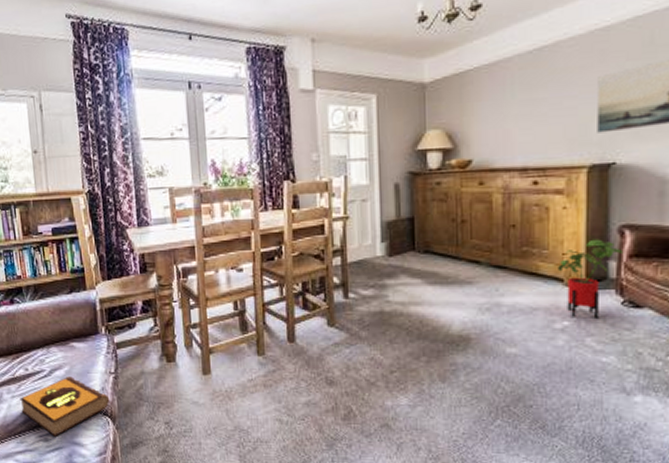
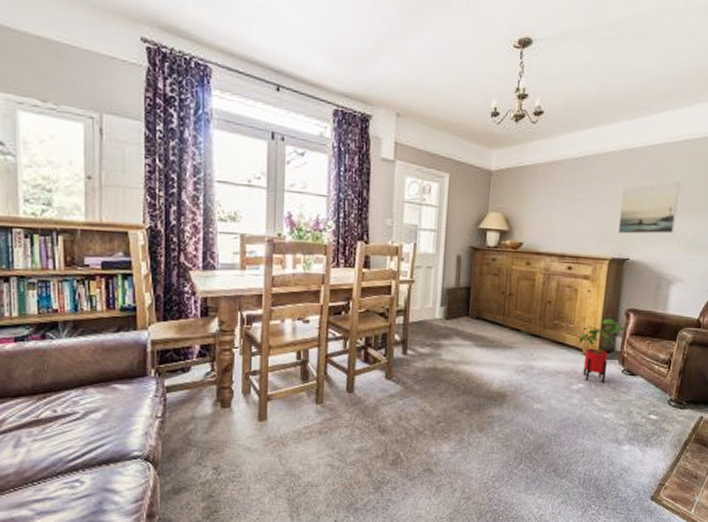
hardback book: present [20,376,110,436] -> none [43,420,153,483]

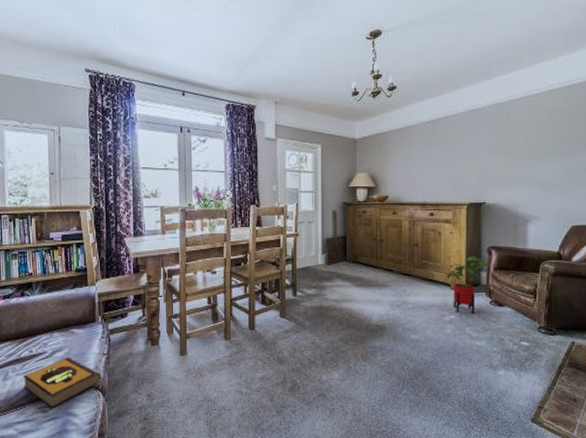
hardback book: none [43,420,153,483] -> present [23,357,102,408]
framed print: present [618,182,680,234] -> none [473,133,526,181]

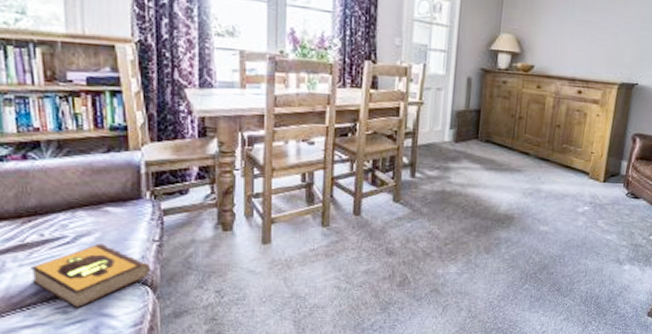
house plant: present [446,256,491,315] -> none [585,142,633,207]

